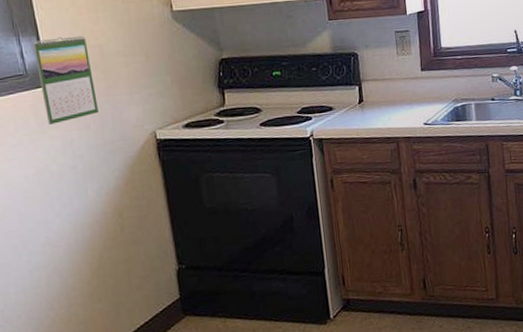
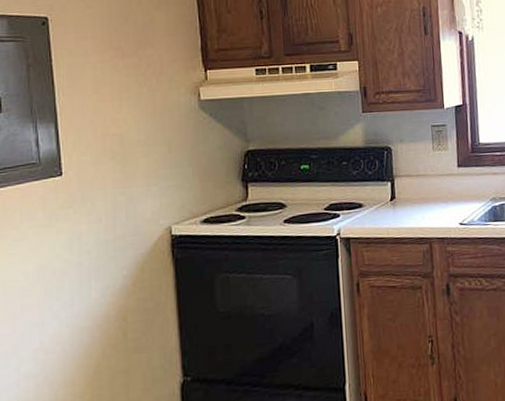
calendar: present [33,35,99,125] -> none [50,123,112,217]

